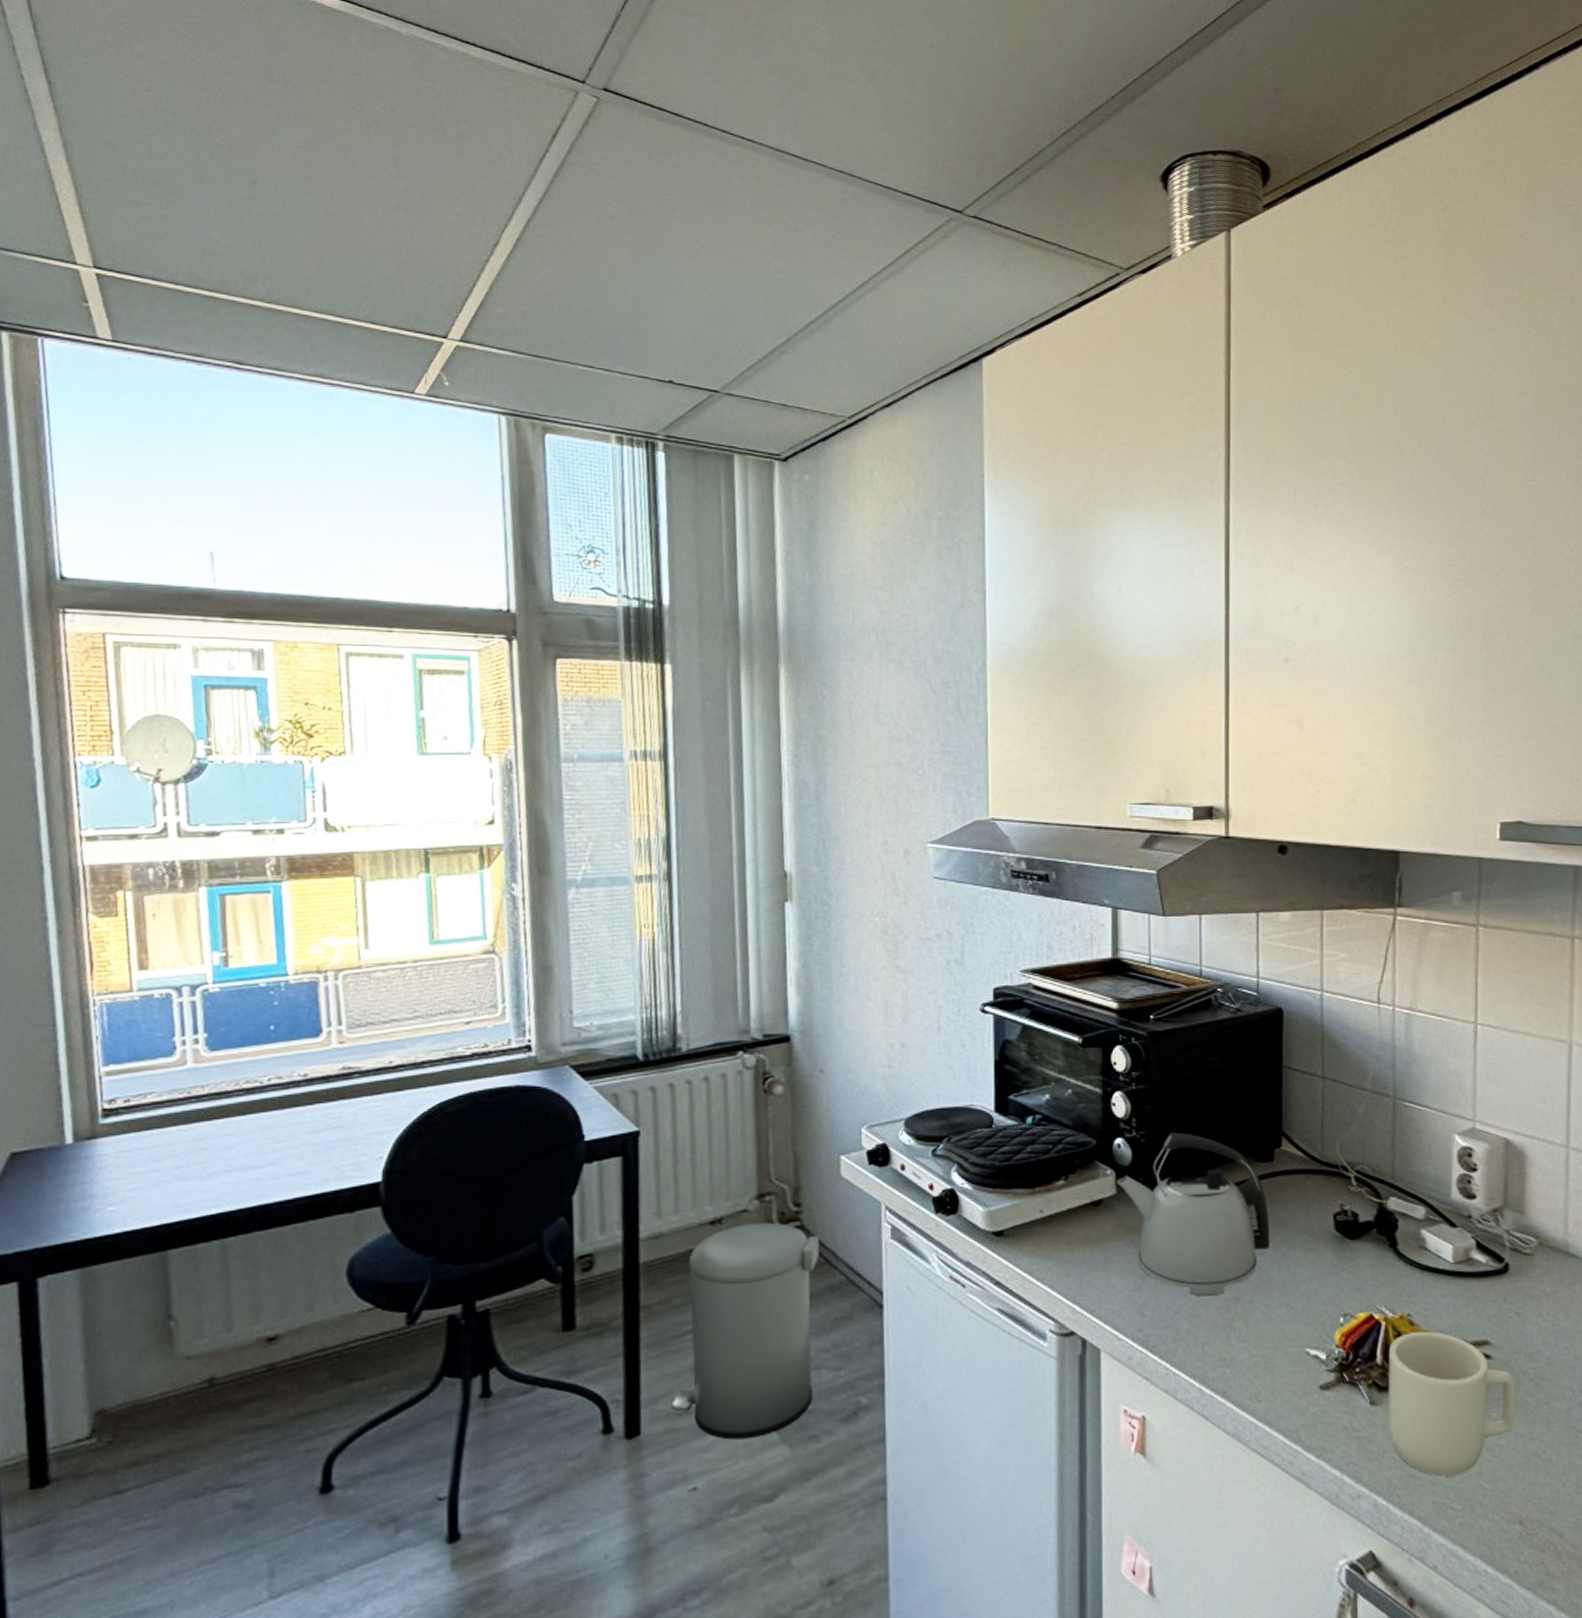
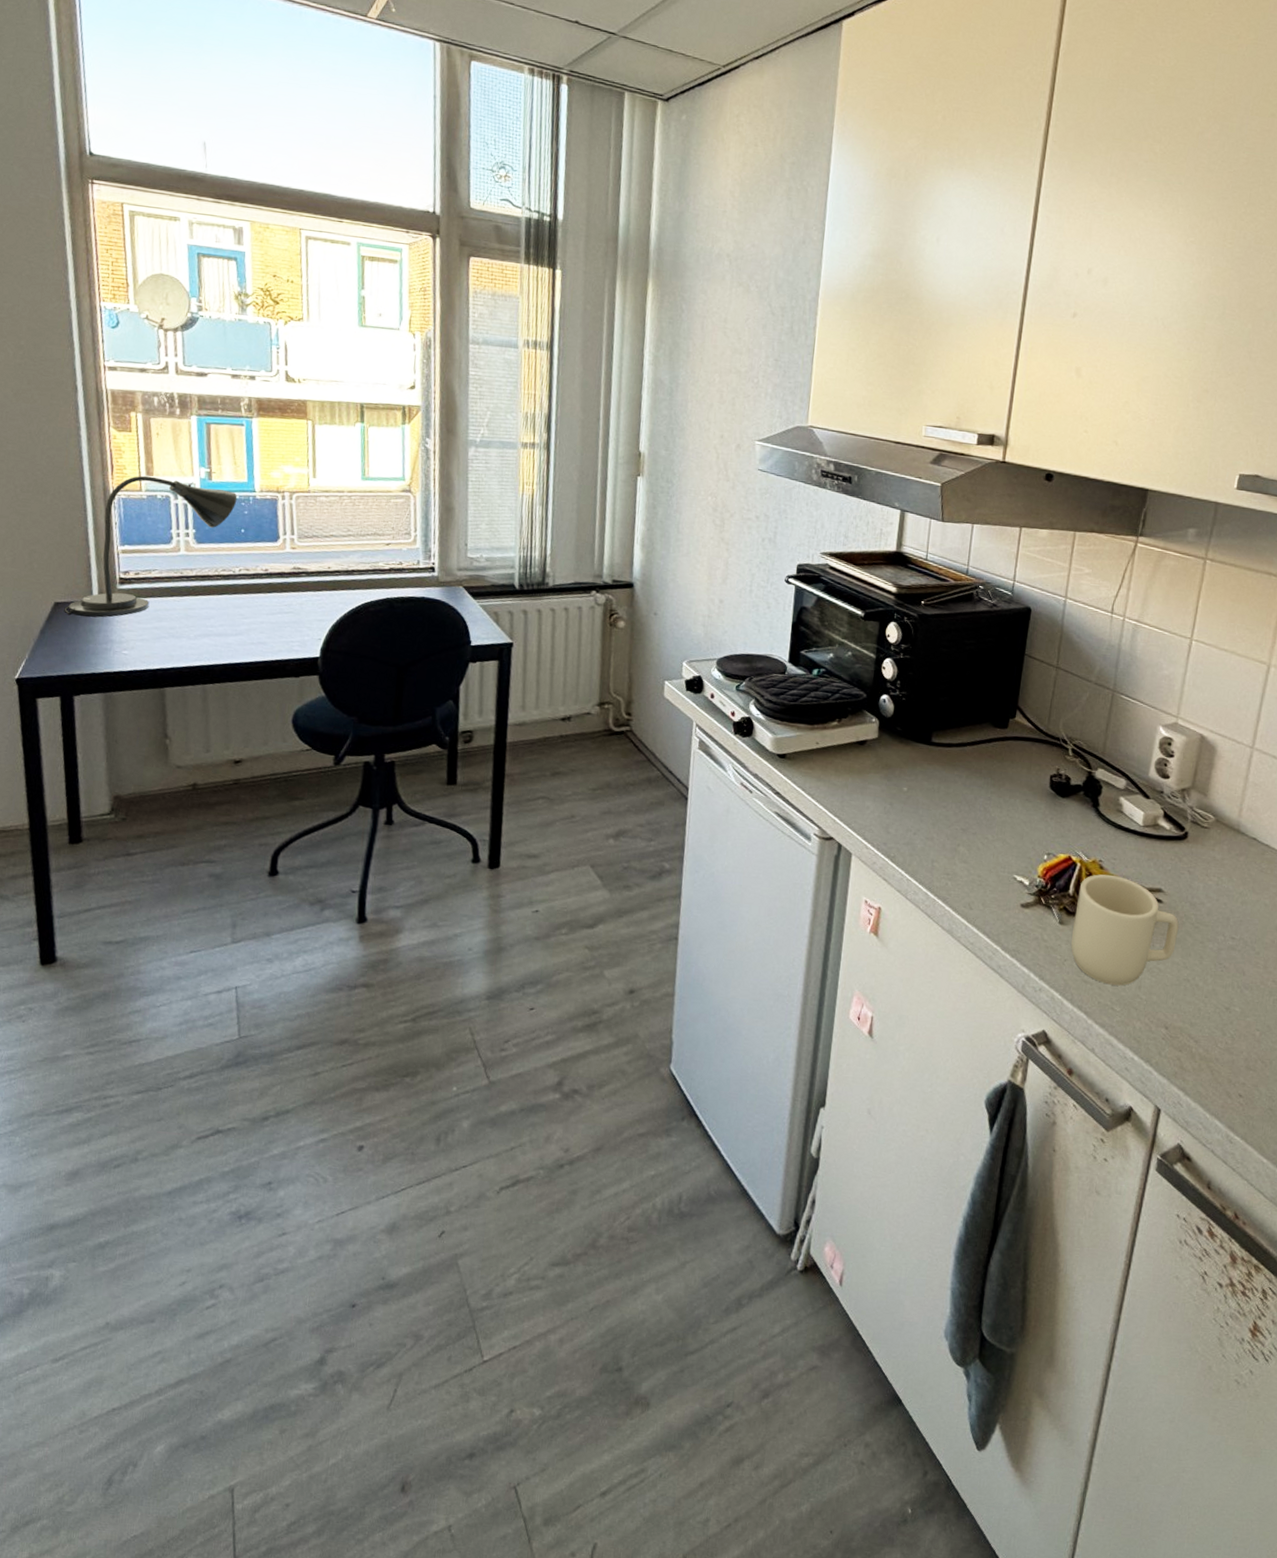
desk lamp: none [23,970,264,1169] -> present [64,475,238,617]
pedal bin: present [671,1222,819,1440] -> none [523,723,643,881]
kettle: present [1116,1132,1271,1295] -> none [879,695,998,825]

